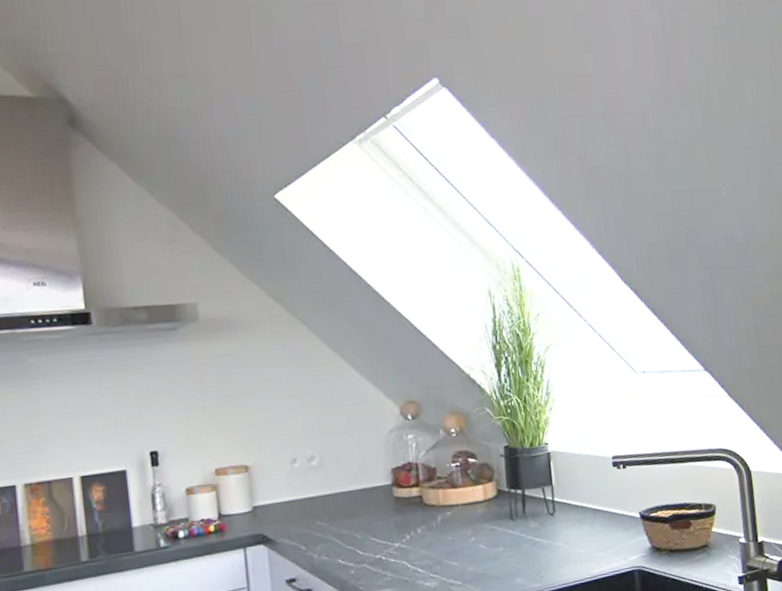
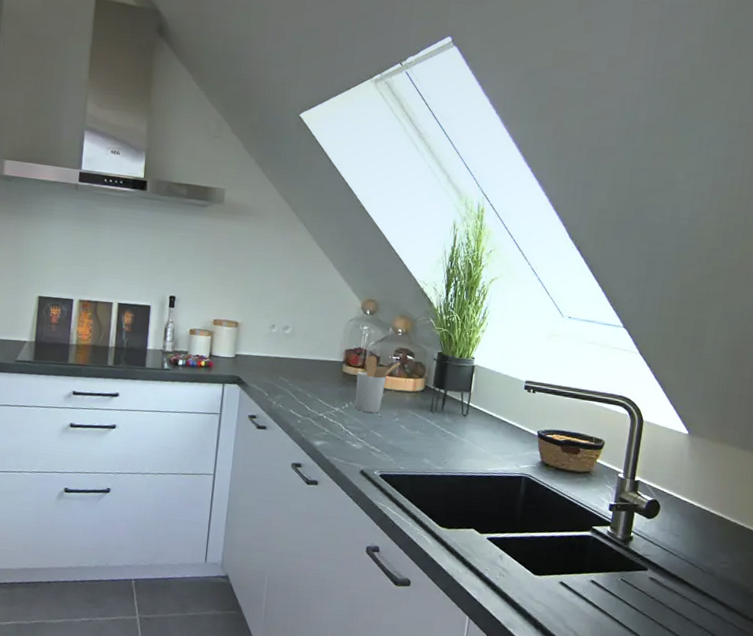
utensil holder: none [412,467,463,540] -> present [355,355,401,413]

